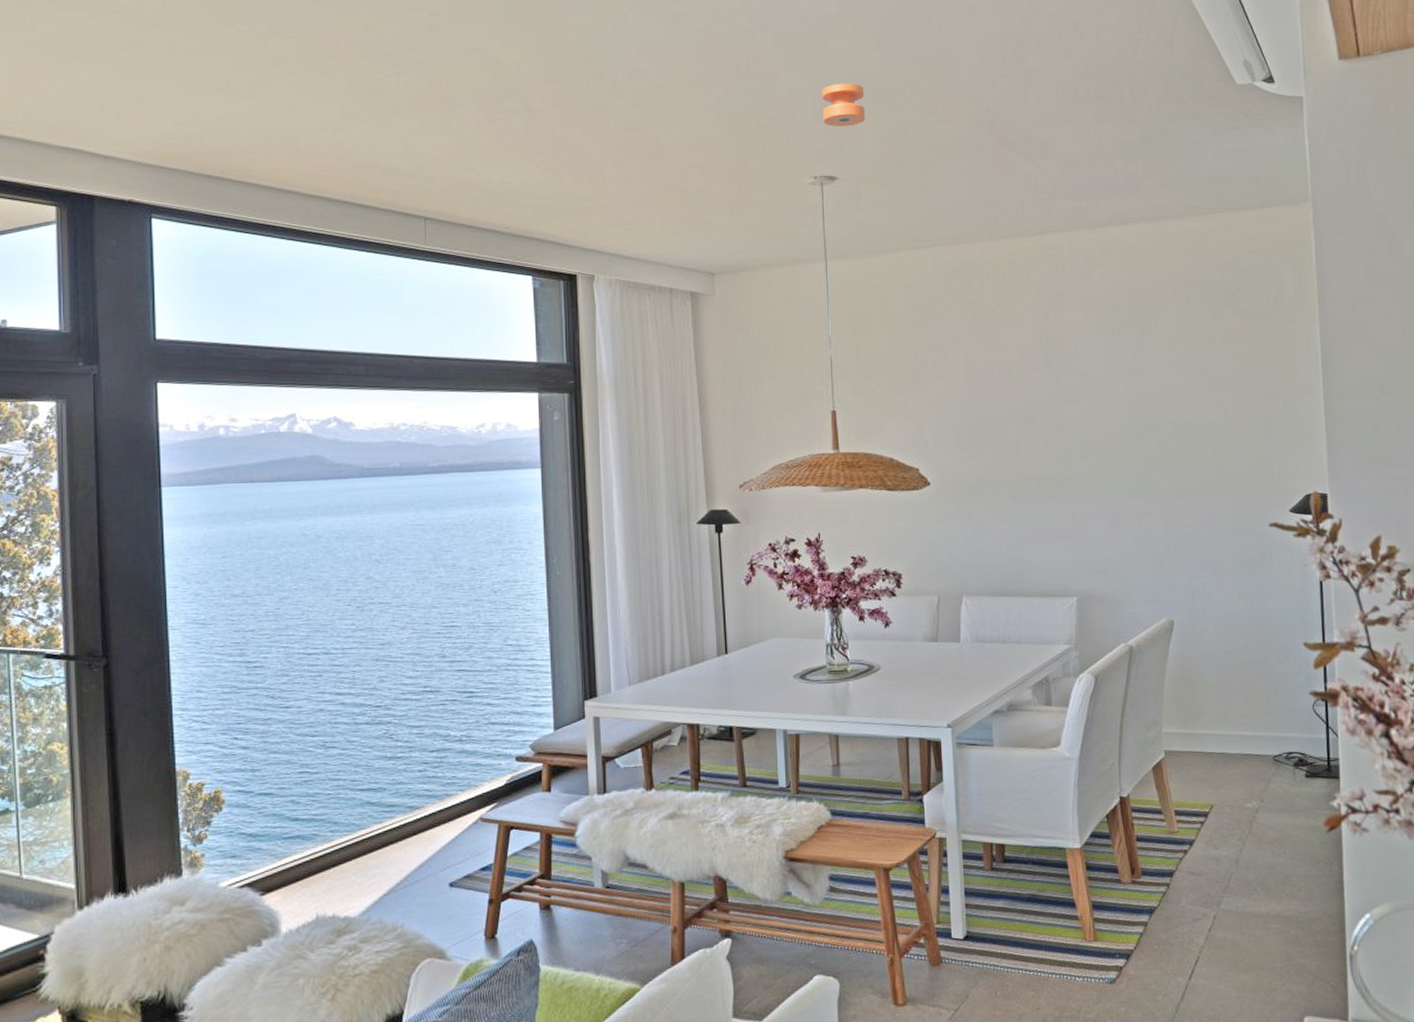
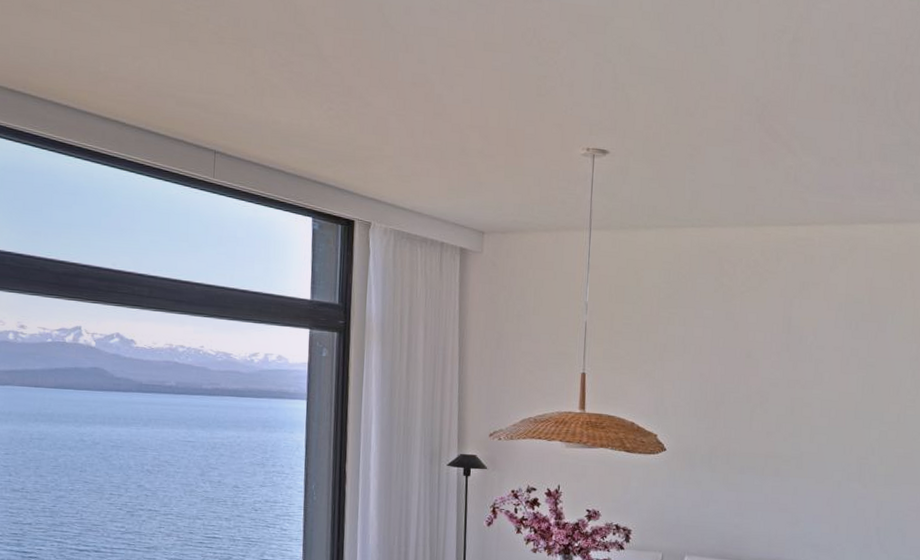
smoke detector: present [822,83,866,127] -> none [600,59,643,103]

